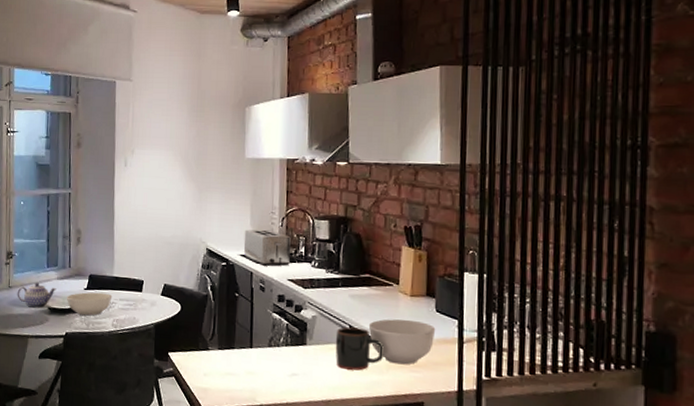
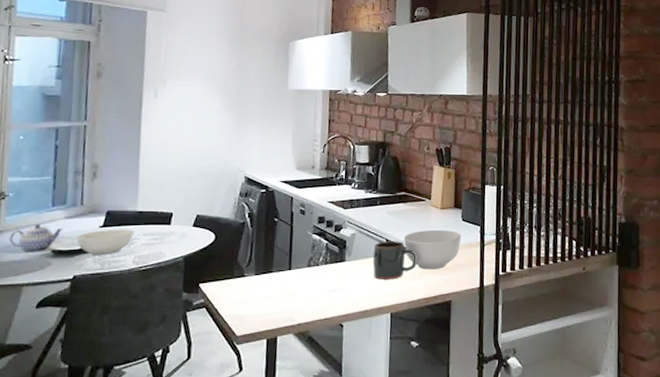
toaster: present [243,229,291,266] -> none [284,156,332,190]

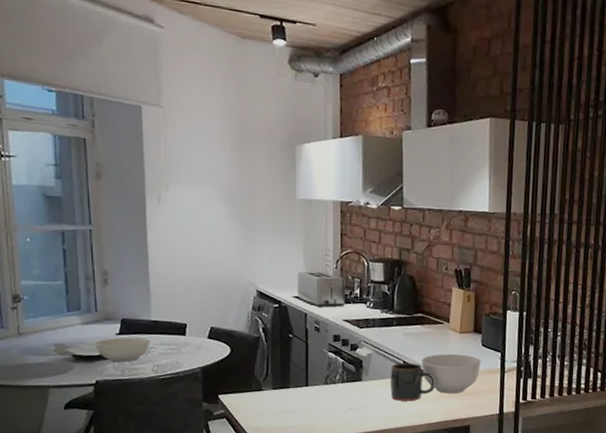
teapot: present [9,223,64,252] -> none [30,327,81,356]
toaster: none [284,156,332,190] -> present [296,271,346,307]

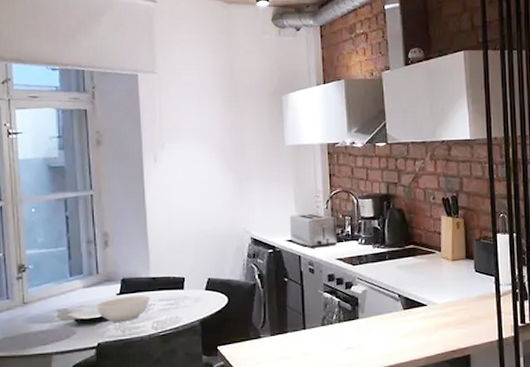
mug: present [390,362,435,401] -> none [386,296,431,336]
bowl: present [421,353,481,394] -> none [416,282,476,324]

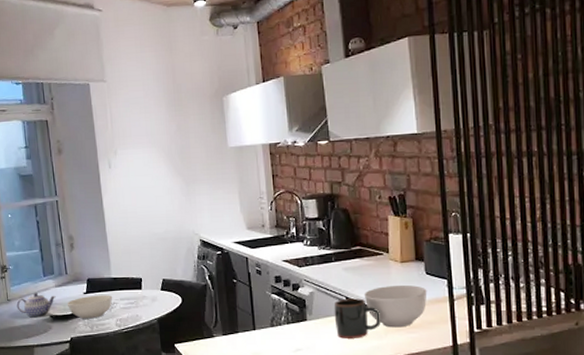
teapot: none [34,293,83,322] -> present [16,292,56,318]
toaster: present [289,213,337,248] -> none [235,214,283,250]
mug: none [386,296,431,336] -> present [334,298,380,339]
bowl: none [416,282,476,324] -> present [364,284,427,328]

